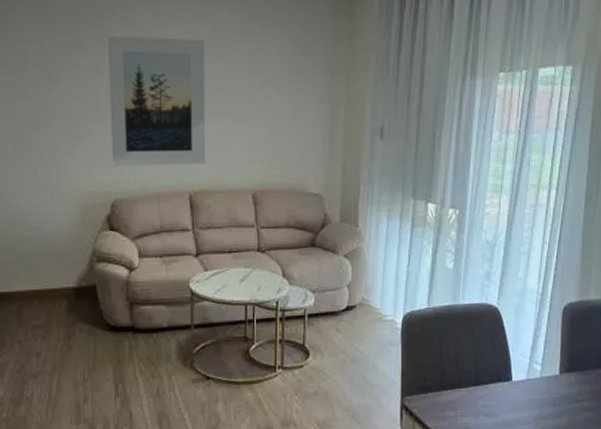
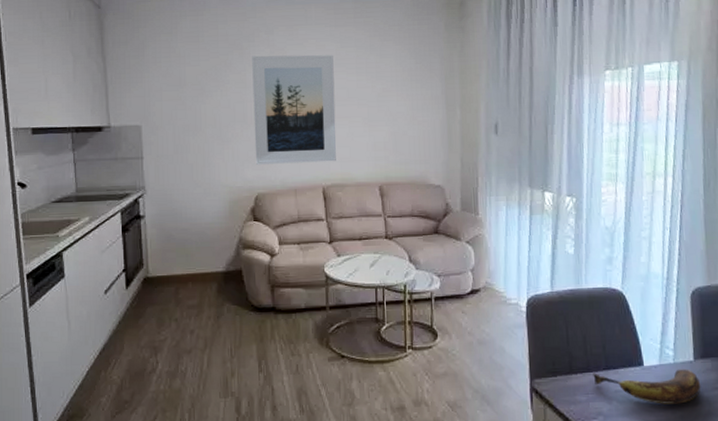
banana: none [463,383,564,418] -> present [593,369,701,404]

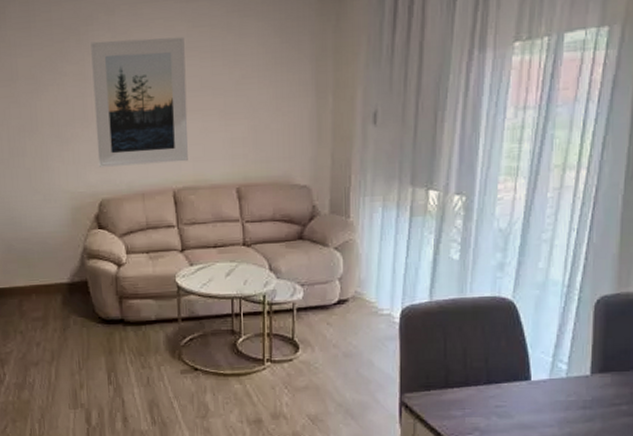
banana: present [593,369,701,404] -> none [471,383,596,420]

